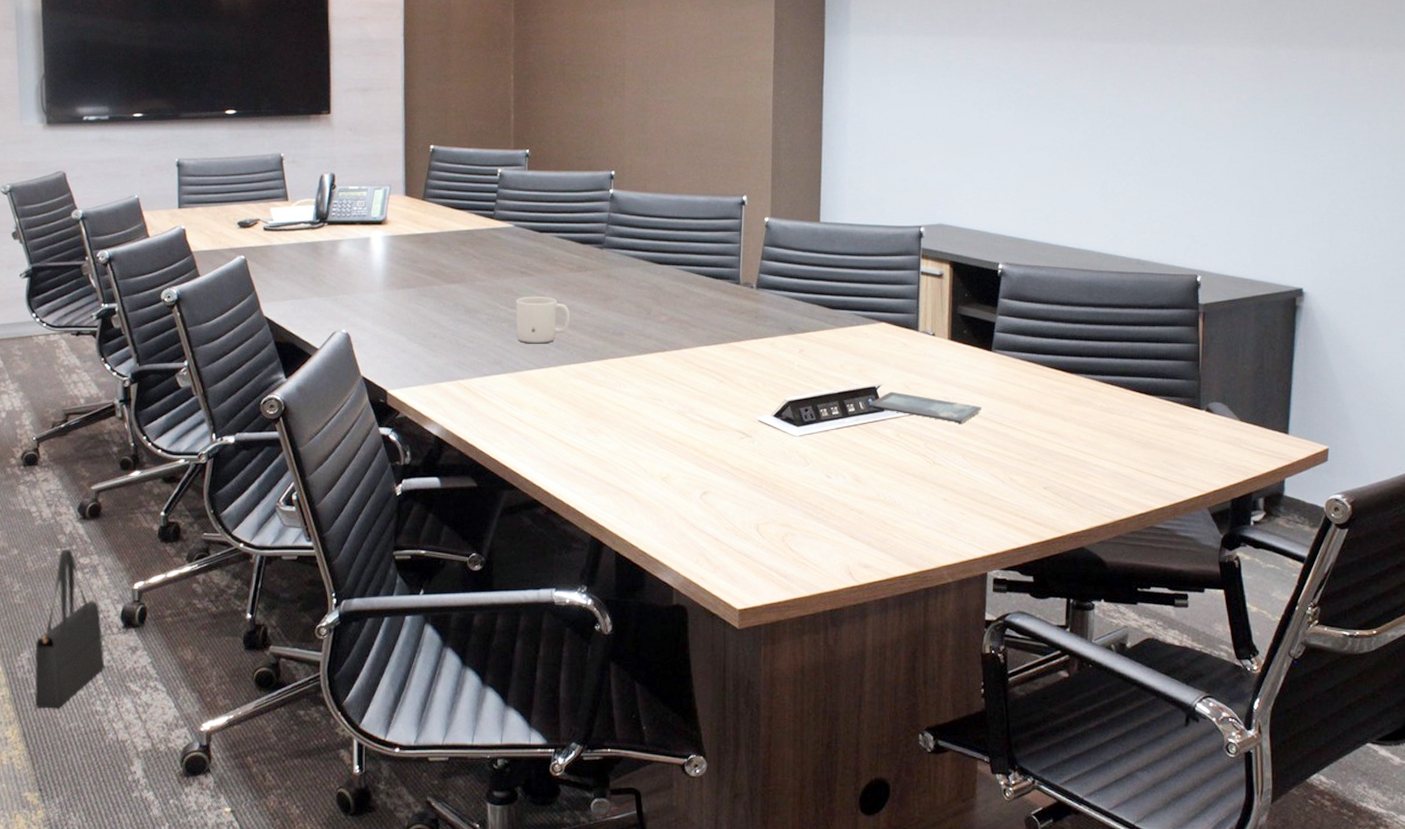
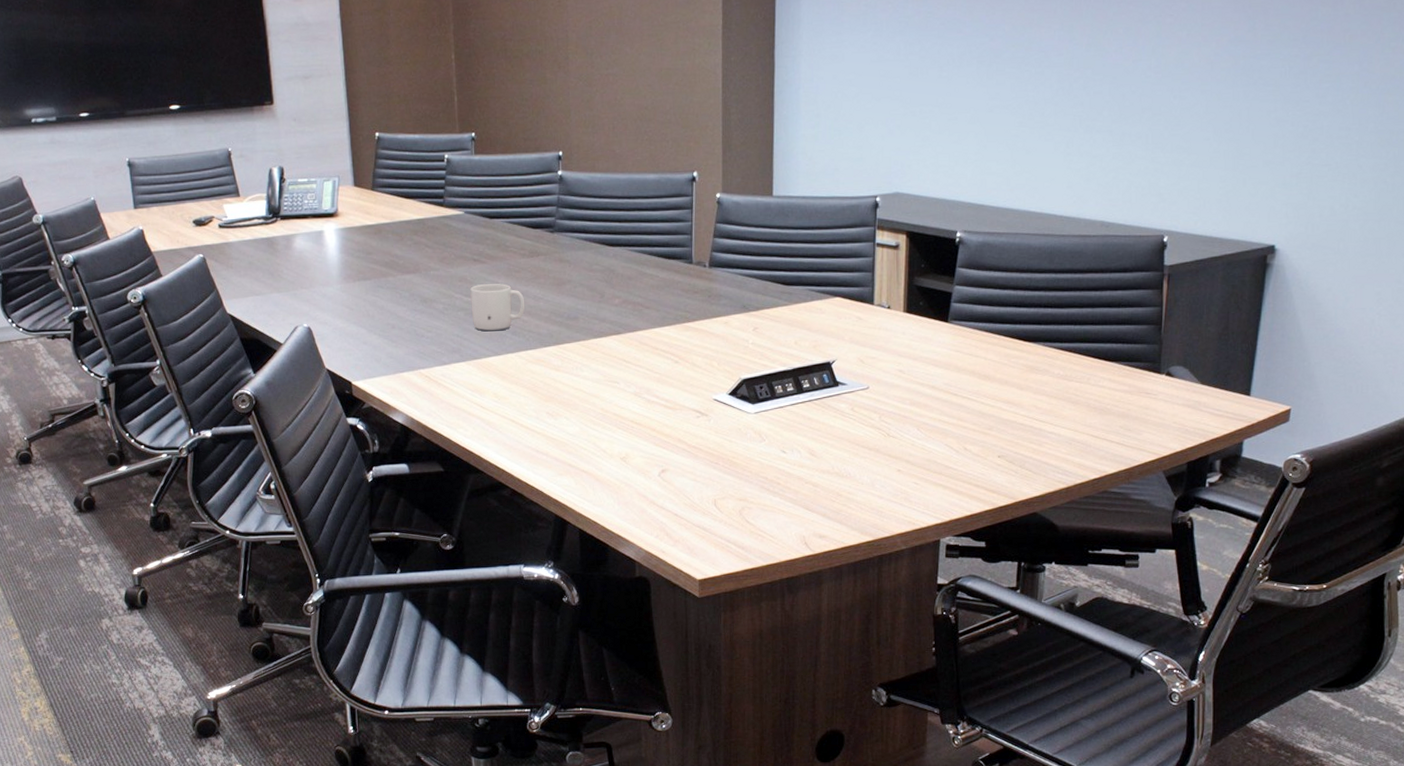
tote bag: present [34,549,105,709] -> none [51,540,116,682]
tablet: present [868,391,982,424] -> none [823,366,938,396]

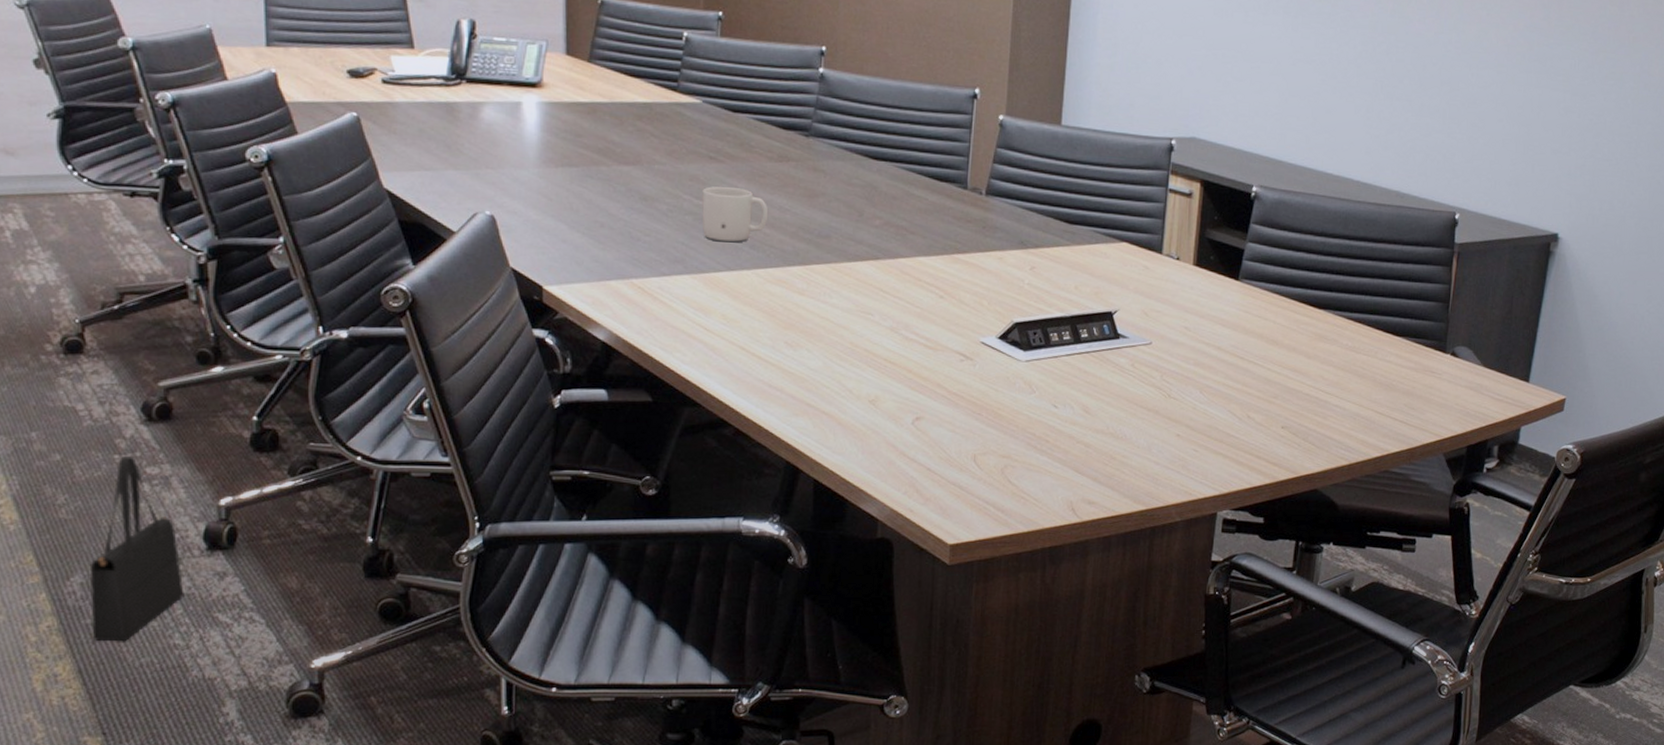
tote bag: none [51,540,116,682] -> present [89,456,184,642]

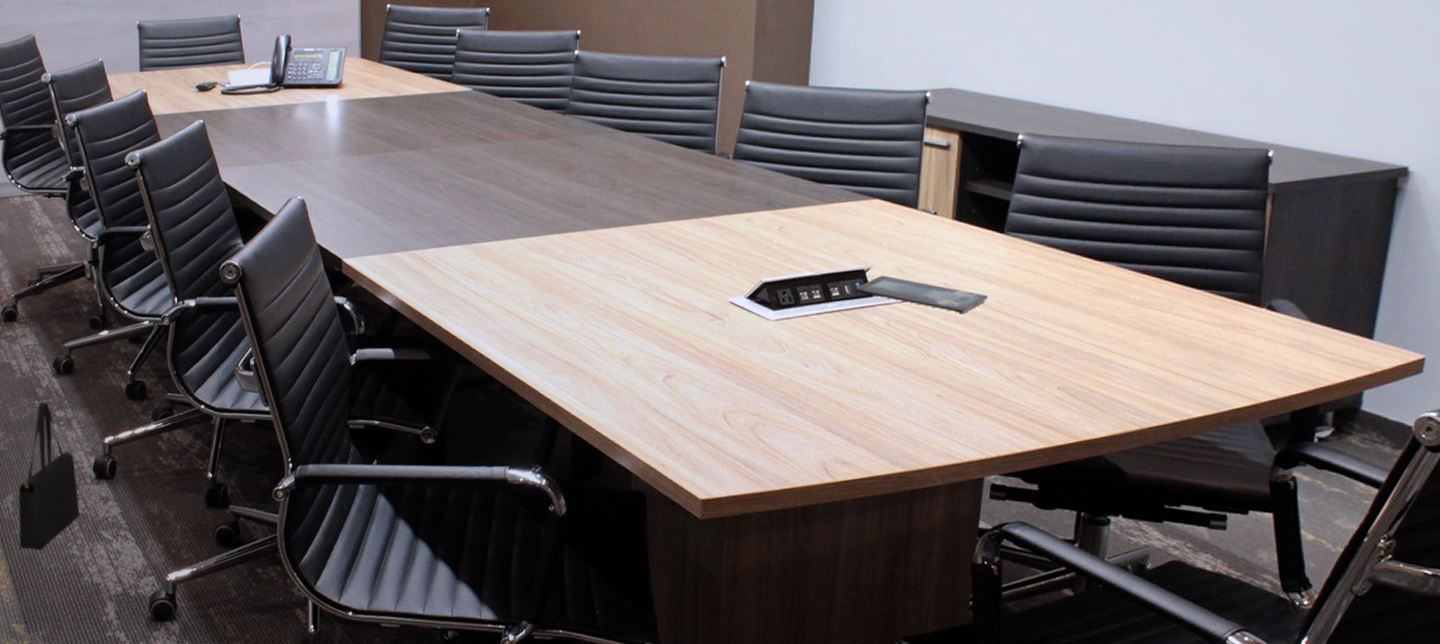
mug: present [702,186,769,243] -> none [472,164,530,215]
tablet: none [1103,317,1224,356] -> present [855,275,989,313]

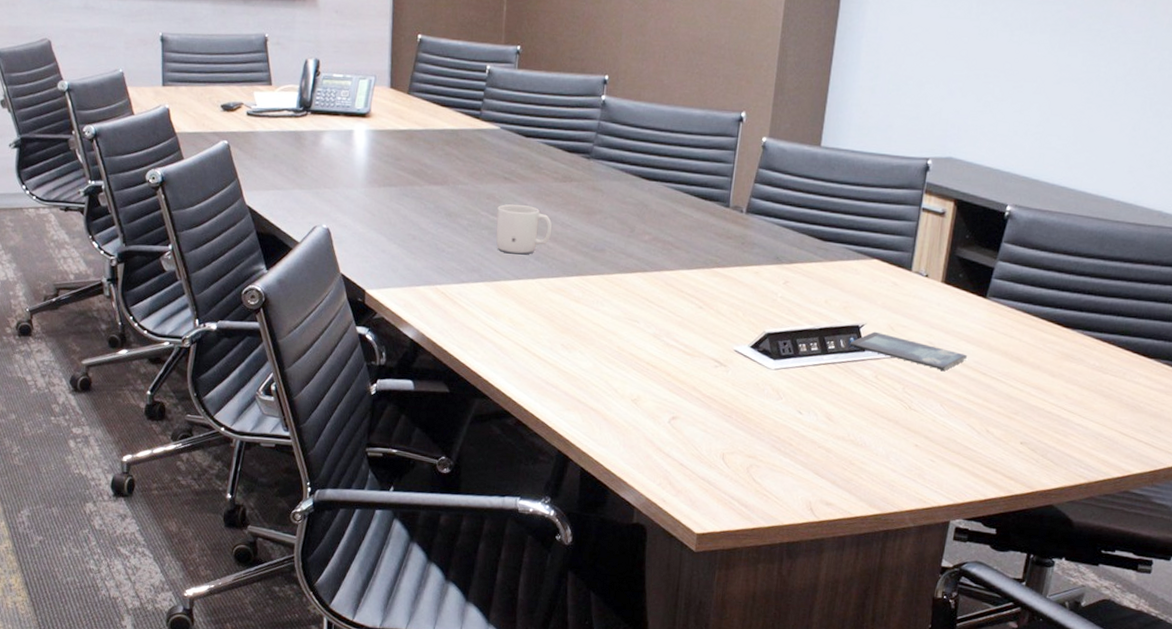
tote bag: present [18,402,80,550] -> none [33,418,97,564]
mug: none [472,164,530,215] -> present [496,204,553,255]

